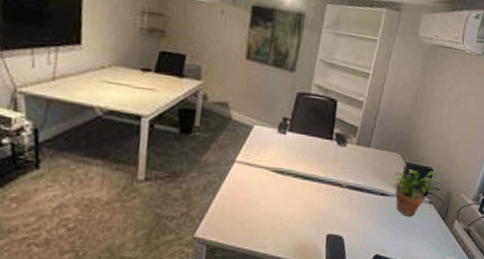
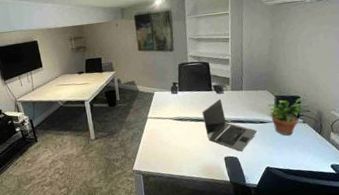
laptop: none [311,152,374,229] -> present [202,98,257,151]

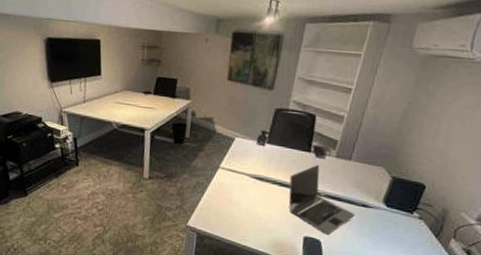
potted plant: present [267,97,309,136] -> none [377,183,434,230]

